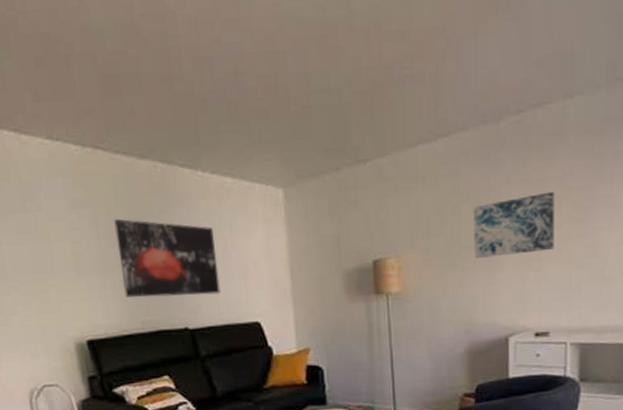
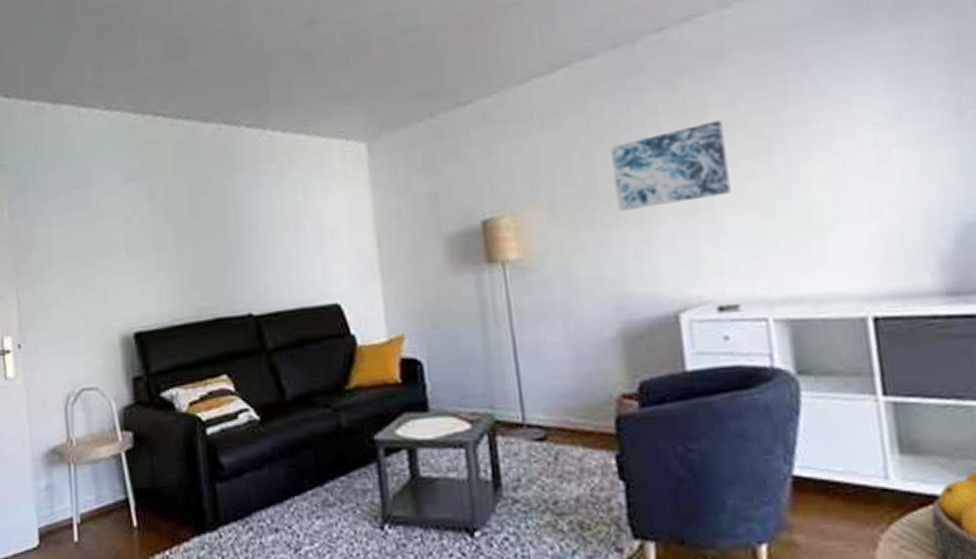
wall art: present [114,218,221,297] -> none [172,189,292,280]

